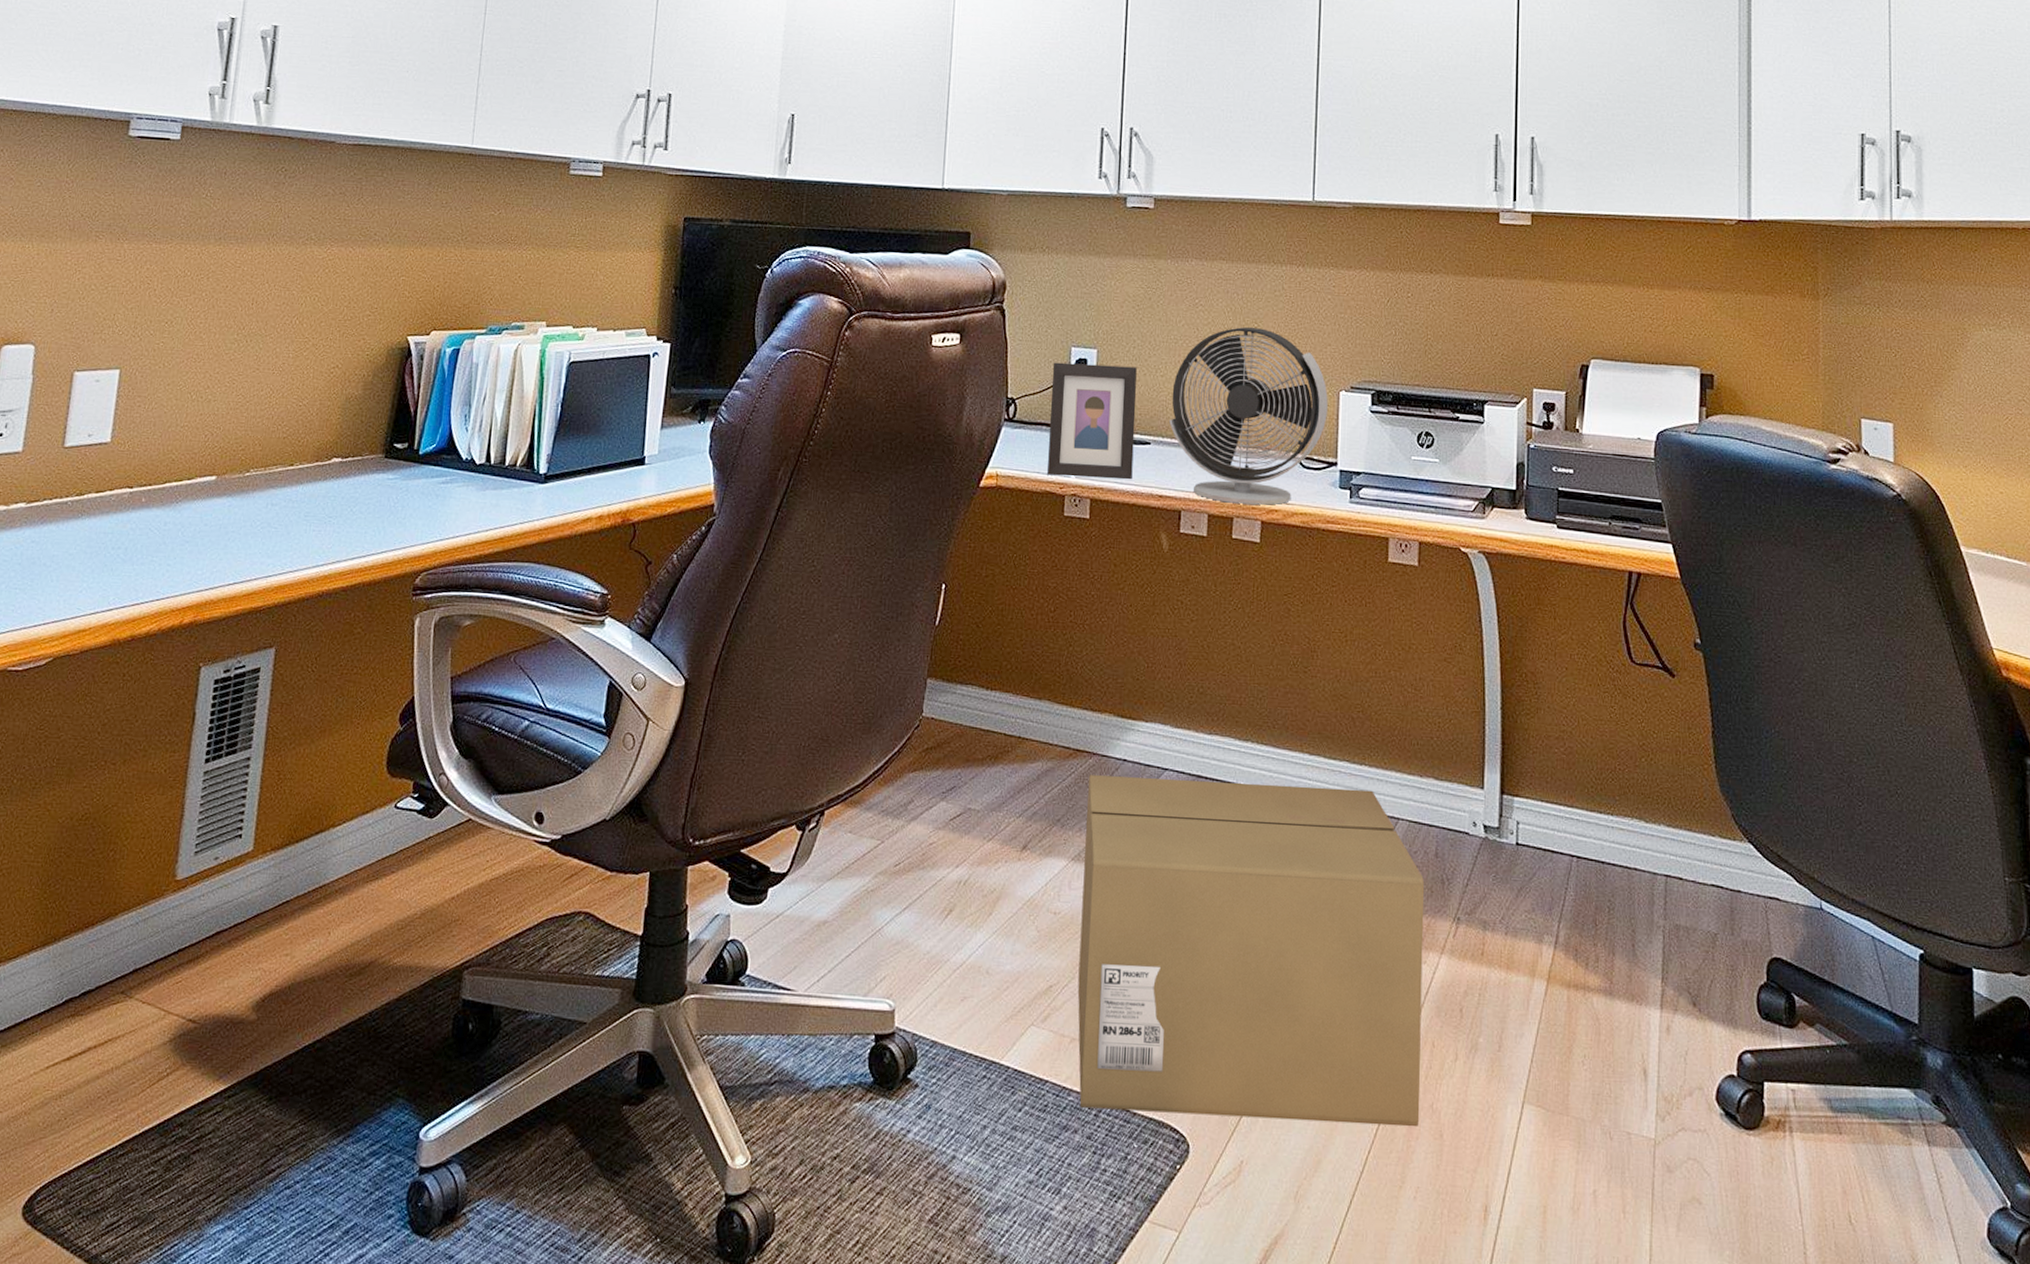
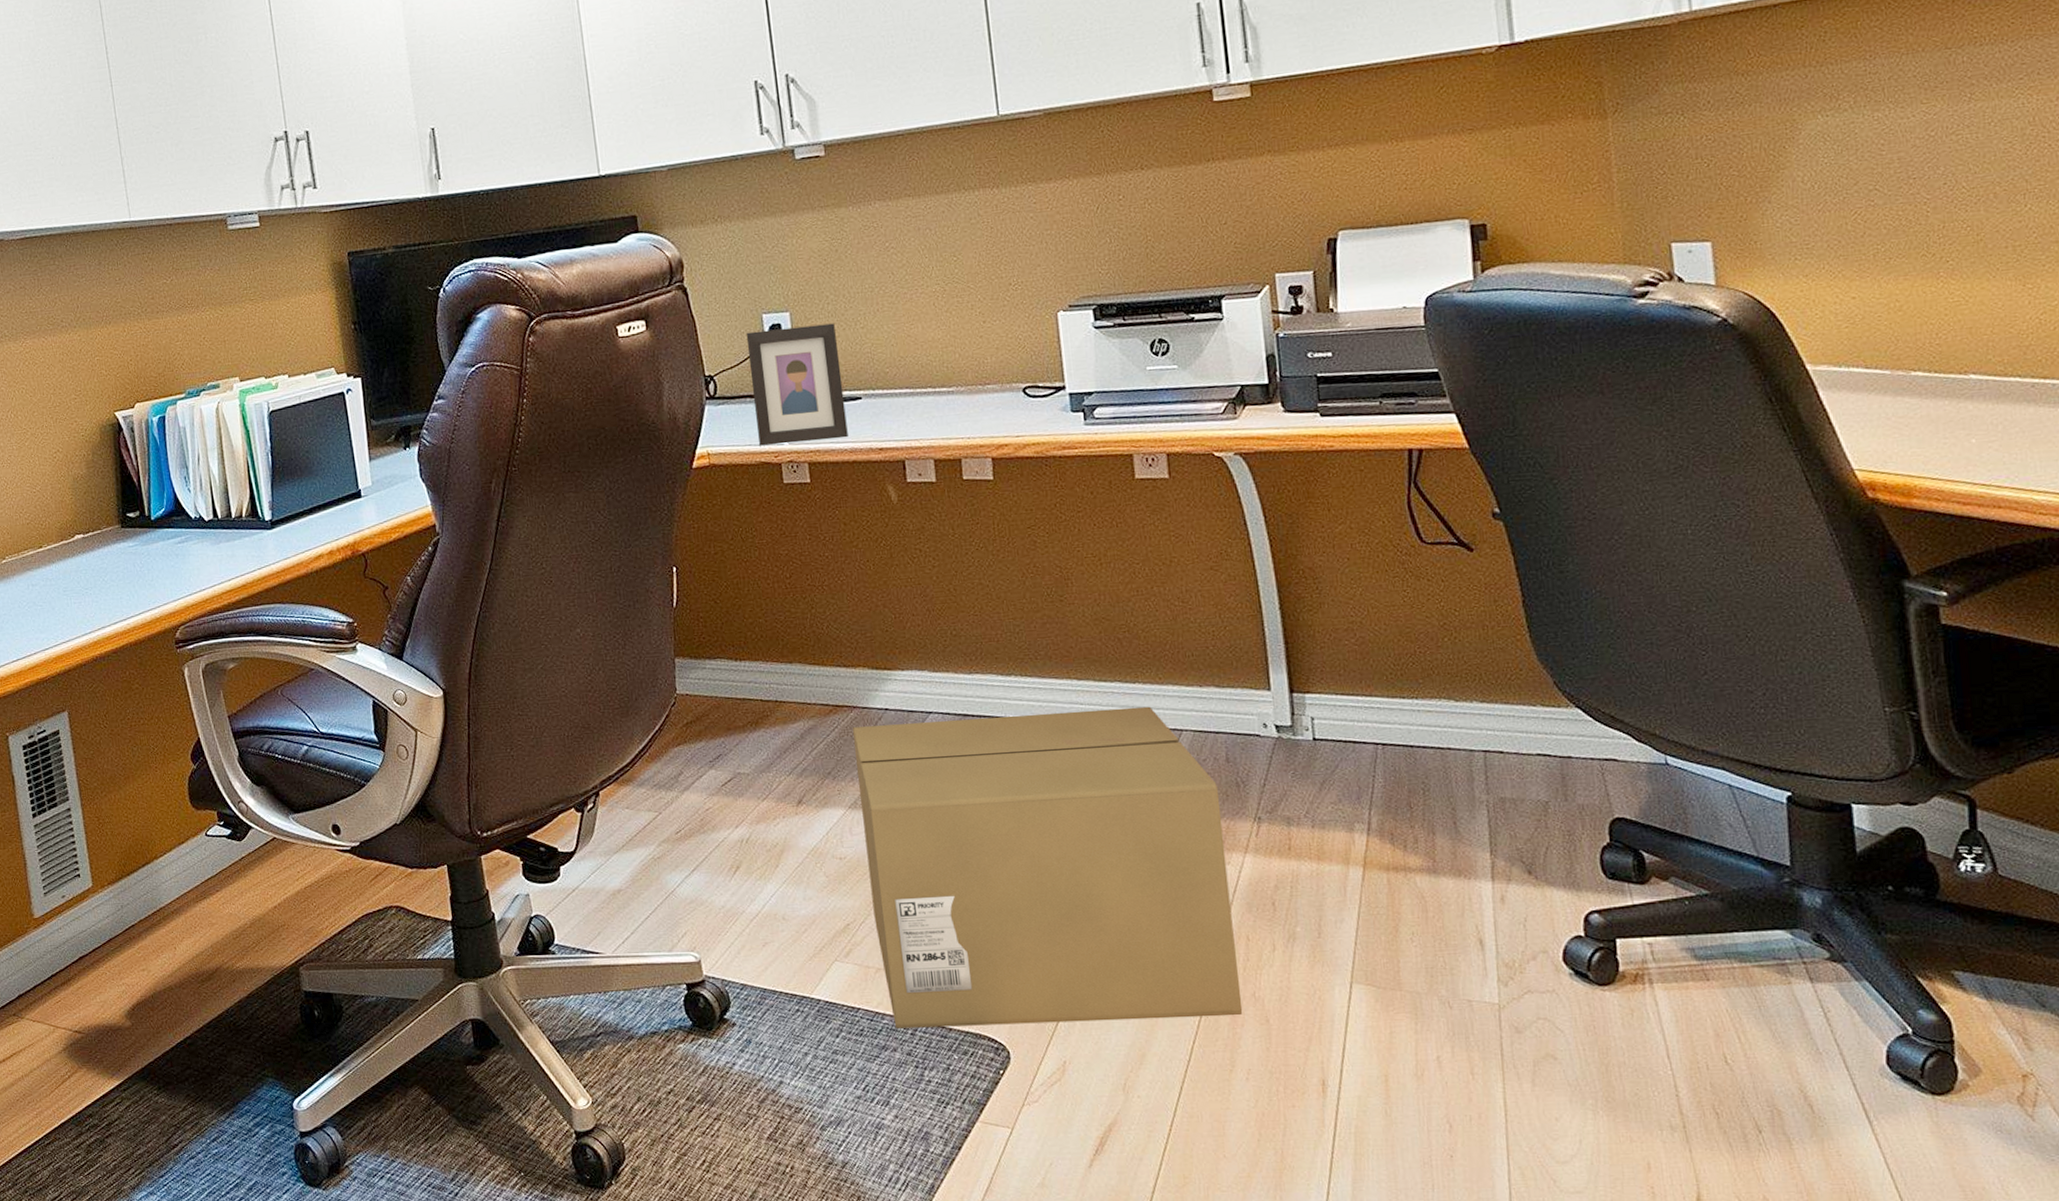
desk fan: present [1169,327,1328,505] -> none [875,260,1047,445]

